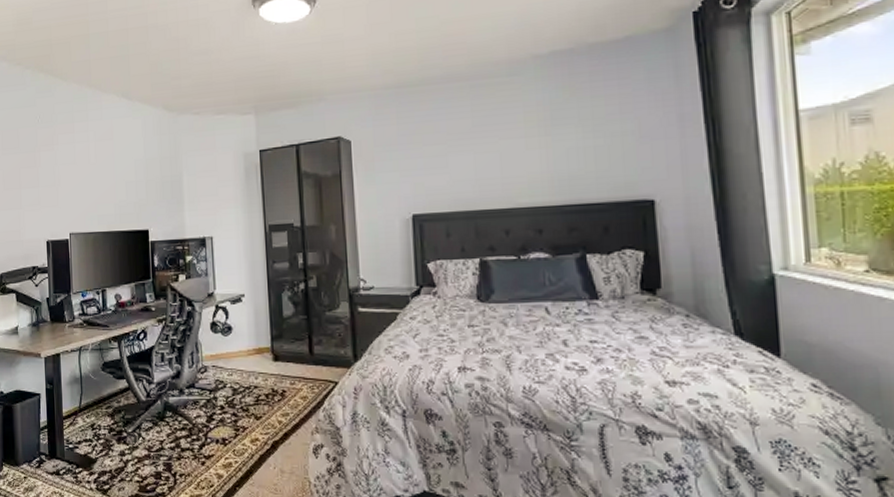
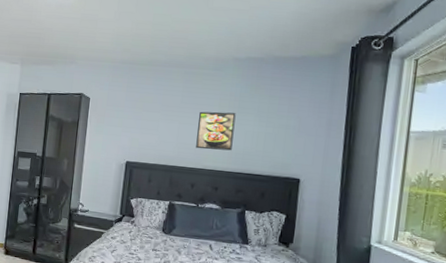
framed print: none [500,127,552,183] -> present [196,111,236,151]

